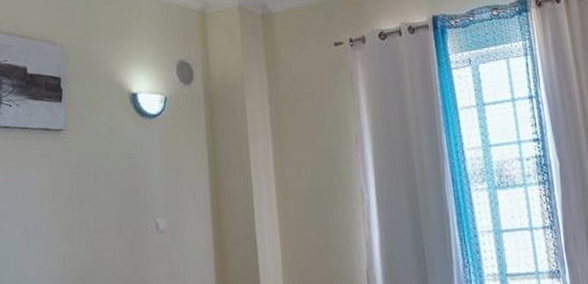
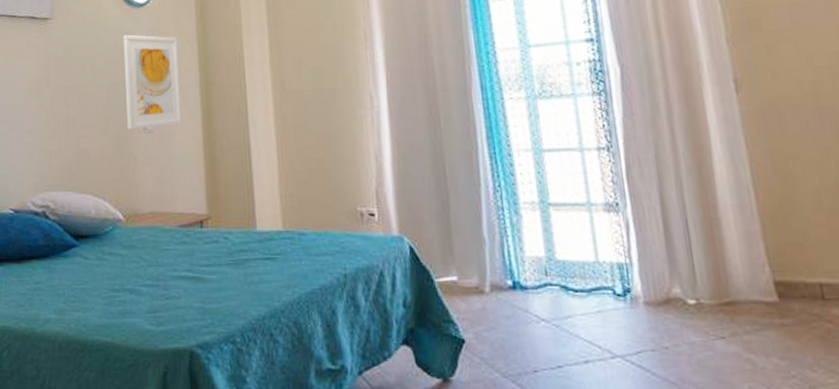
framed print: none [136,143,194,231] -> present [123,34,182,129]

